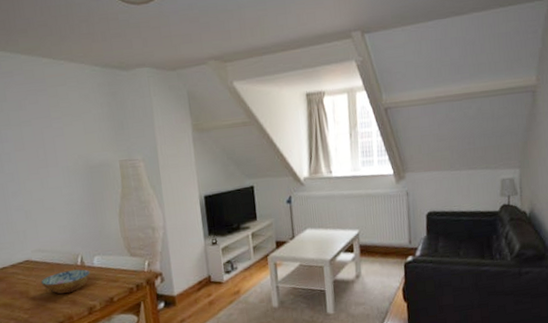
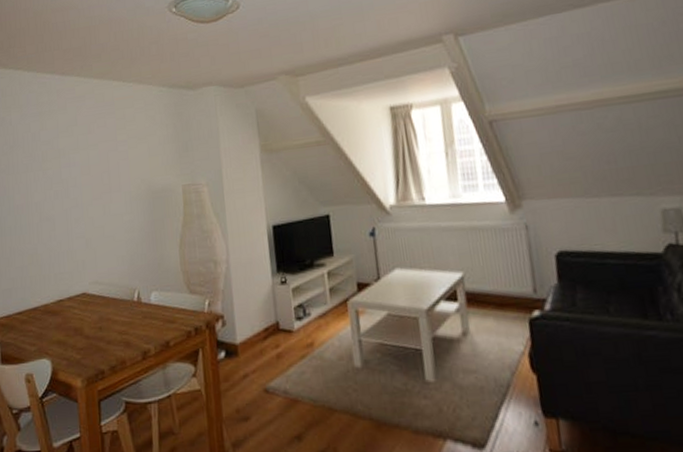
bowl: present [41,269,91,295] -> none [96,306,147,334]

